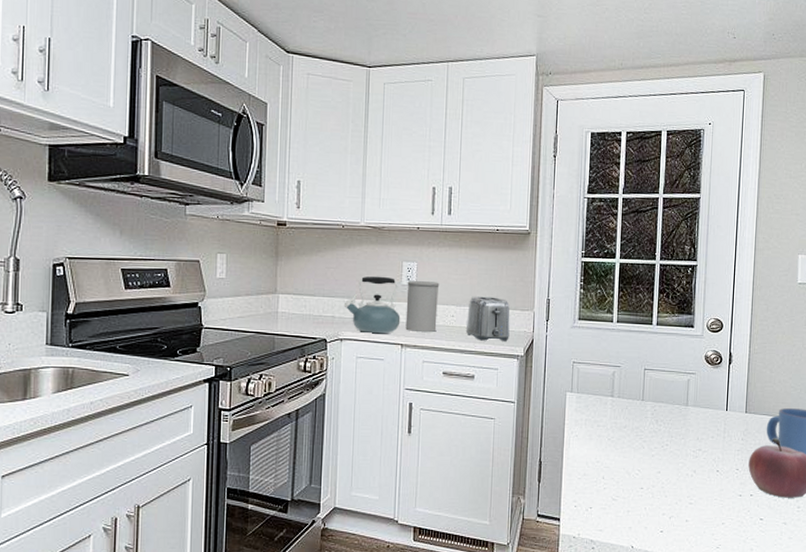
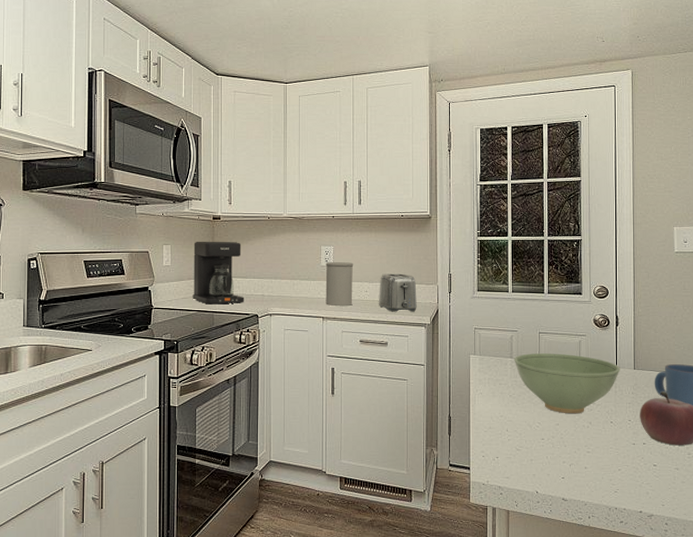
coffee maker: none [250,250,312,326] -> present [192,241,245,305]
kettle: present [343,276,401,334] -> none [271,259,321,309]
bowl: none [615,392,731,461] -> present [514,353,620,414]

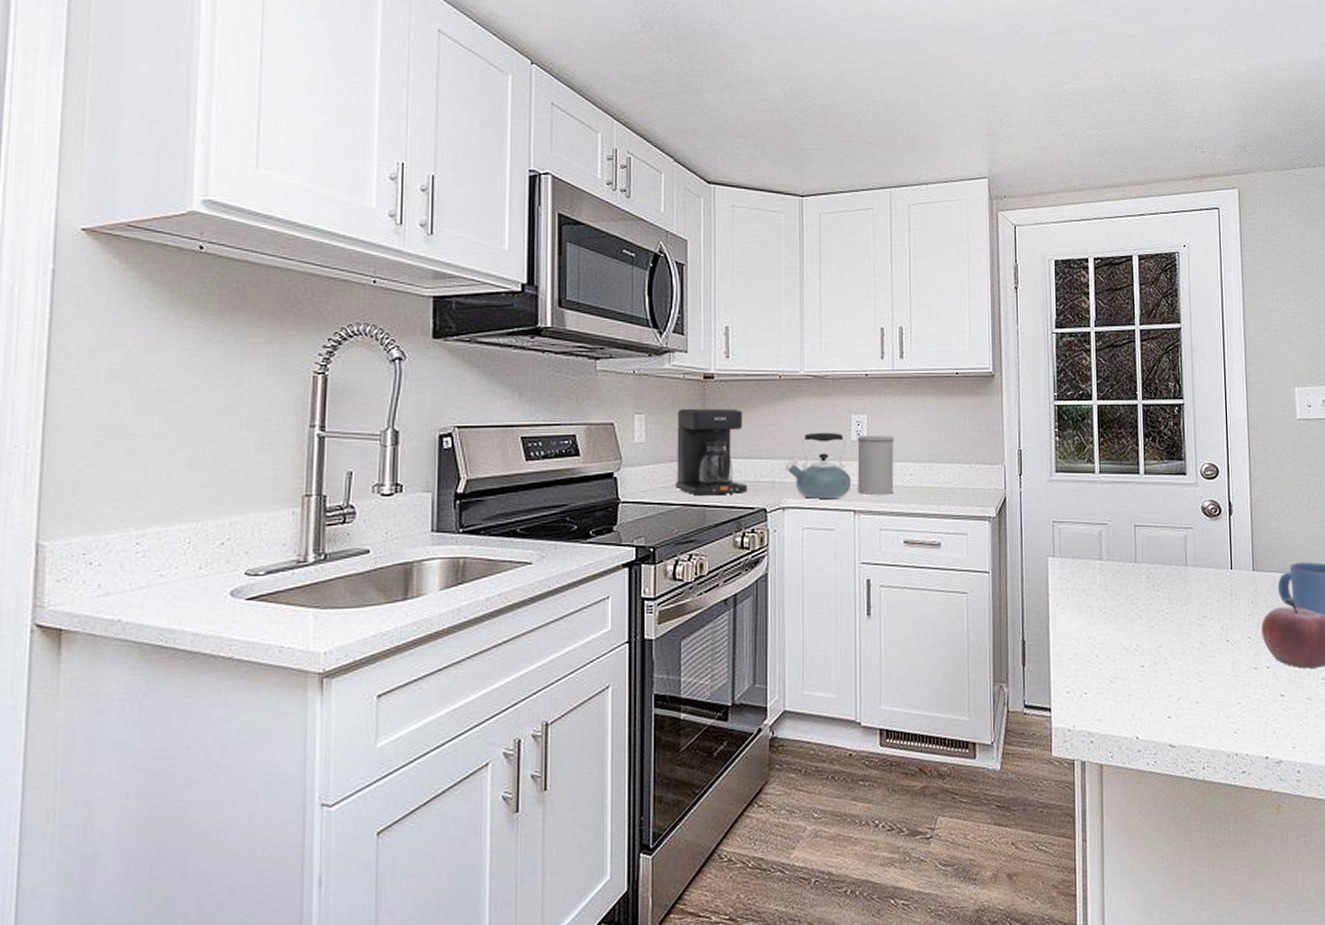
kettle: none [271,259,321,309] -> present [784,432,852,500]
toaster: present [378,273,417,312] -> none [927,450,978,502]
bowl: present [514,353,620,414] -> none [1104,552,1236,632]

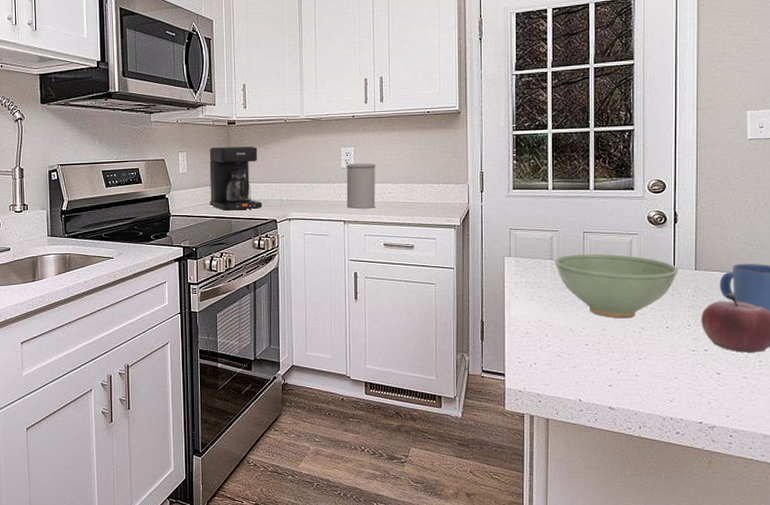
kettle: present [784,432,852,500] -> none [290,161,342,213]
bowl: none [1104,552,1236,632] -> present [554,254,679,319]

